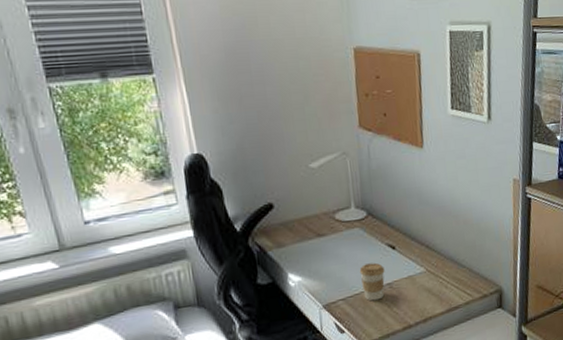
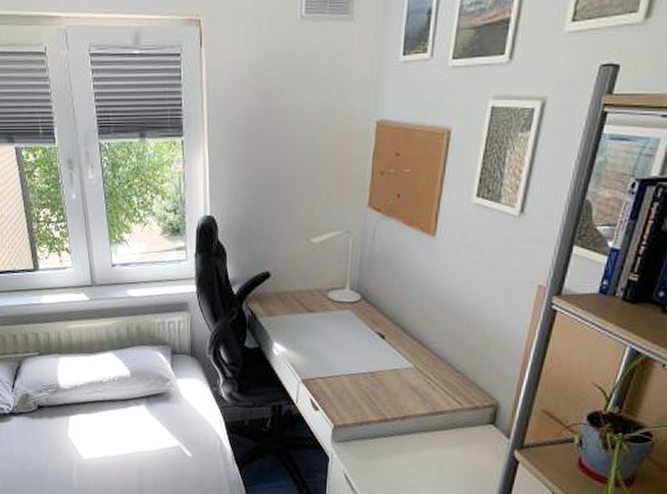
coffee cup: present [359,262,385,301] -> none [343,348,370,387]

